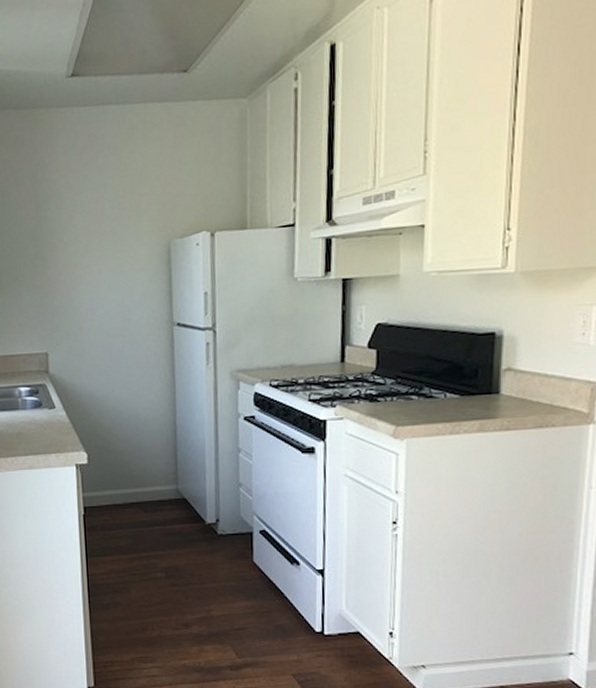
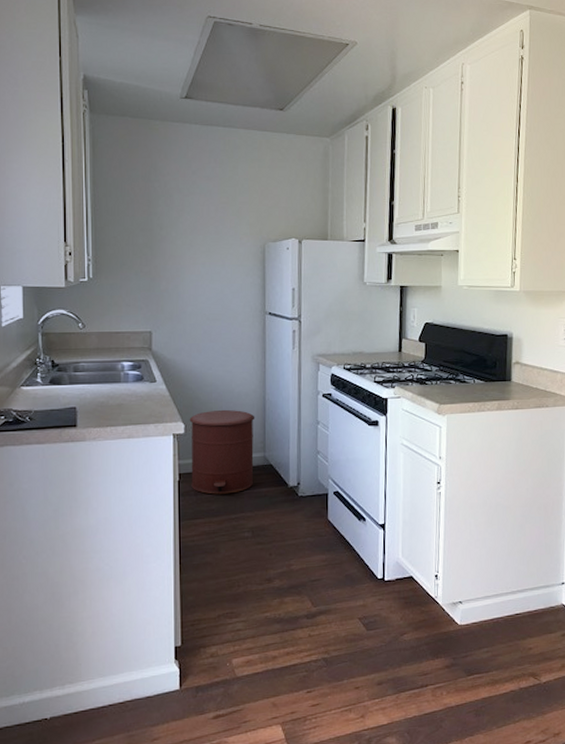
trash can: none [92,436,165,530] -> present [189,409,255,494]

